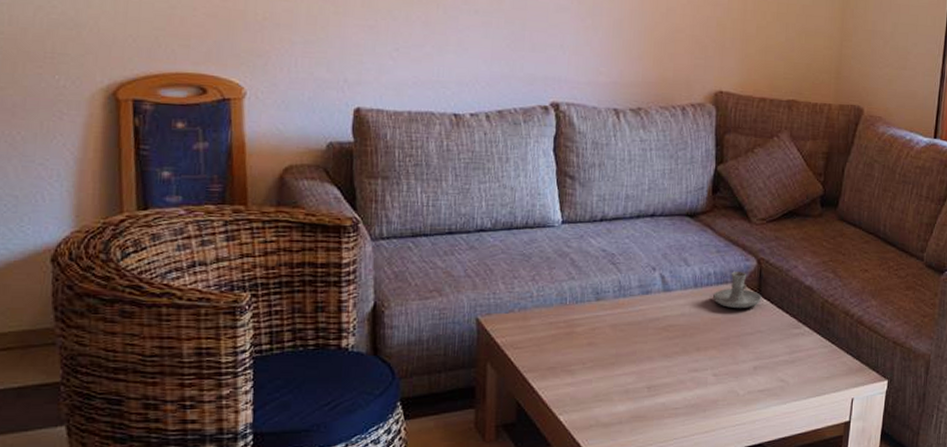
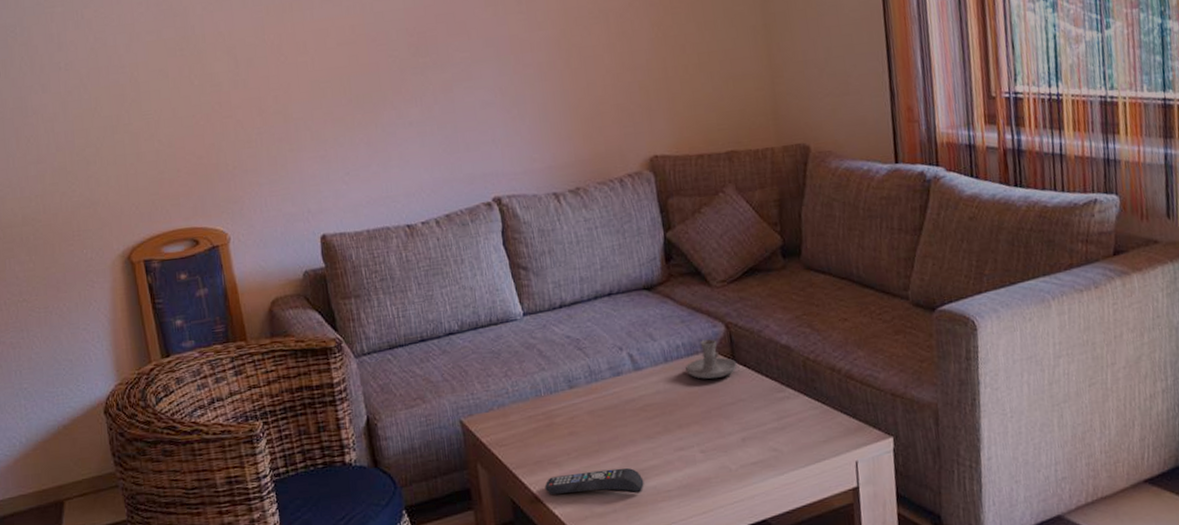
remote control: none [554,382,654,407] -> present [544,467,644,495]

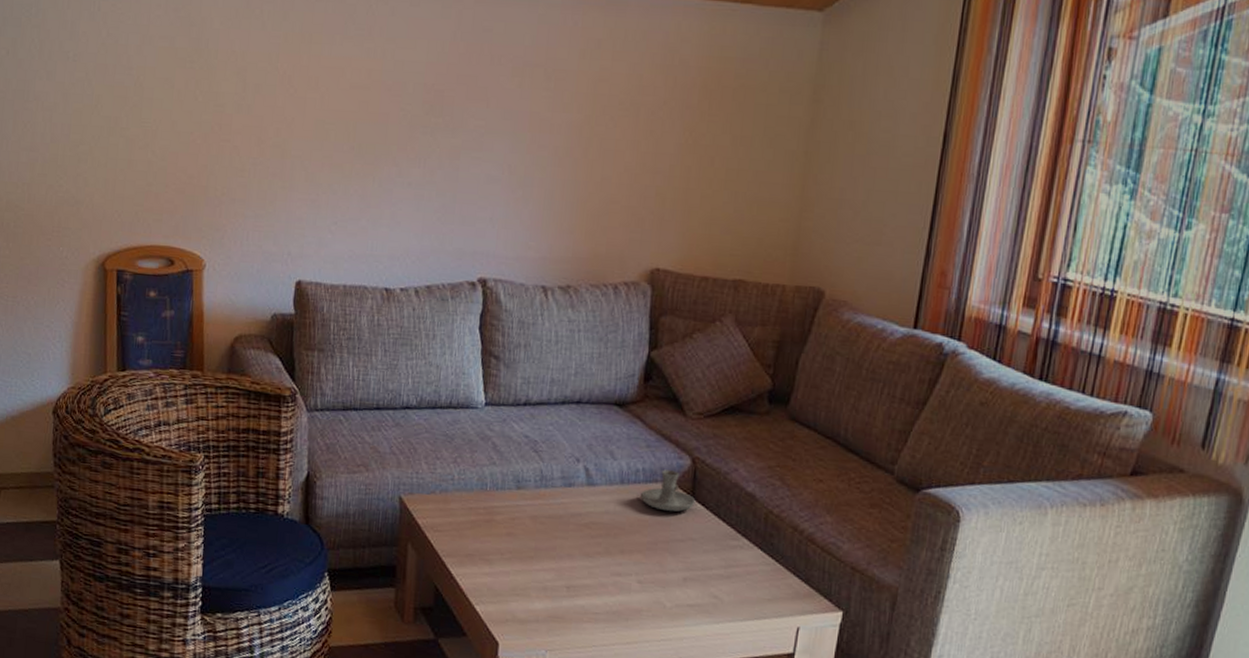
remote control: present [544,467,644,495] -> none [471,572,573,608]

